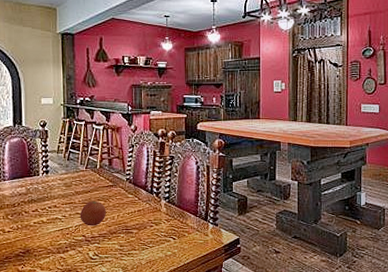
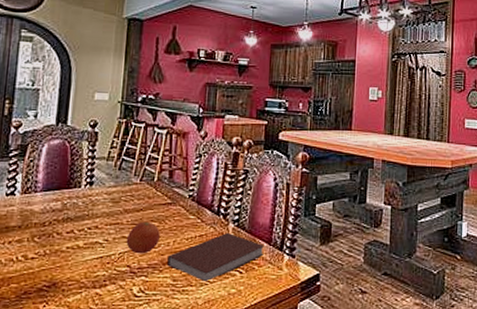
notebook: none [114,207,192,246] -> present [167,232,264,281]

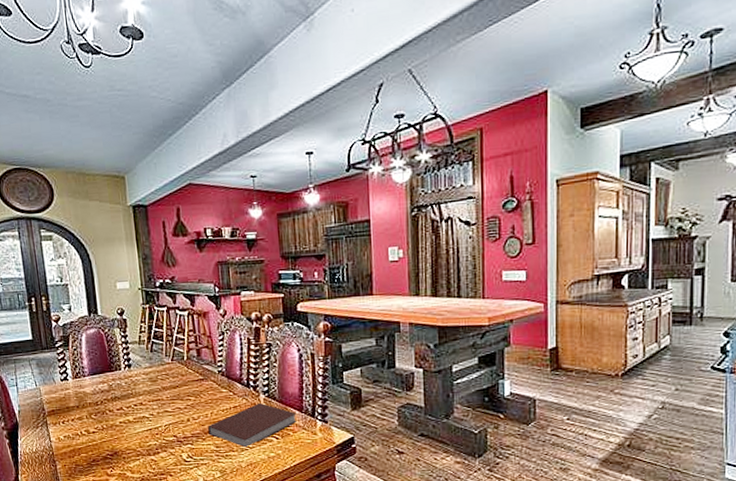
fruit: present [126,221,160,254] -> none [168,396,198,426]

